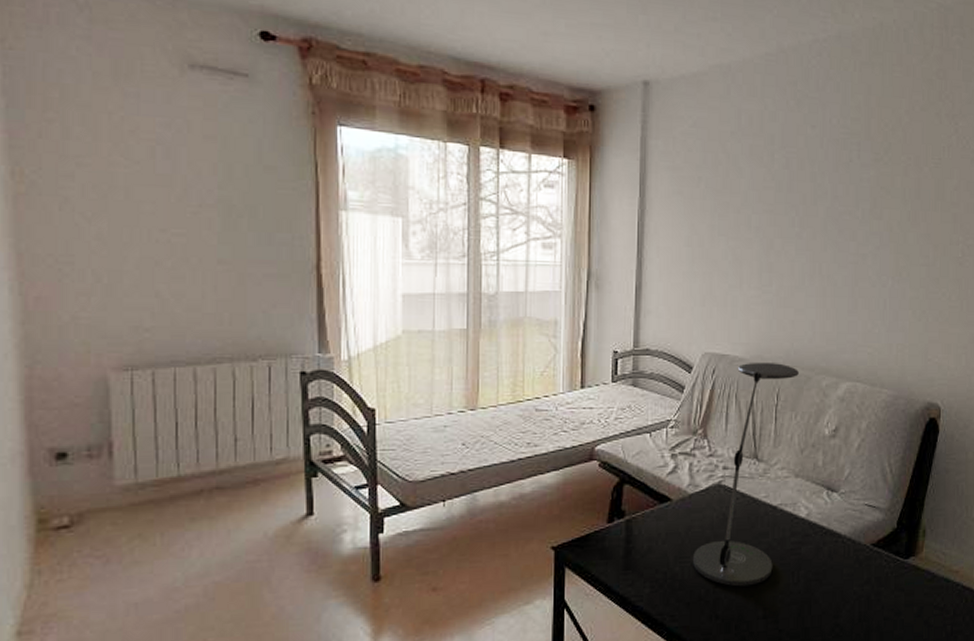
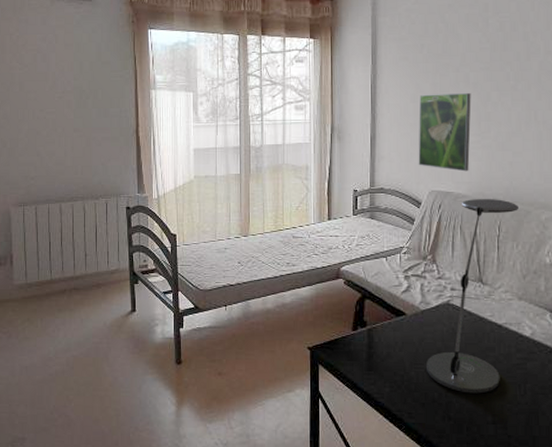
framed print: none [691,237,753,331] -> present [418,93,471,172]

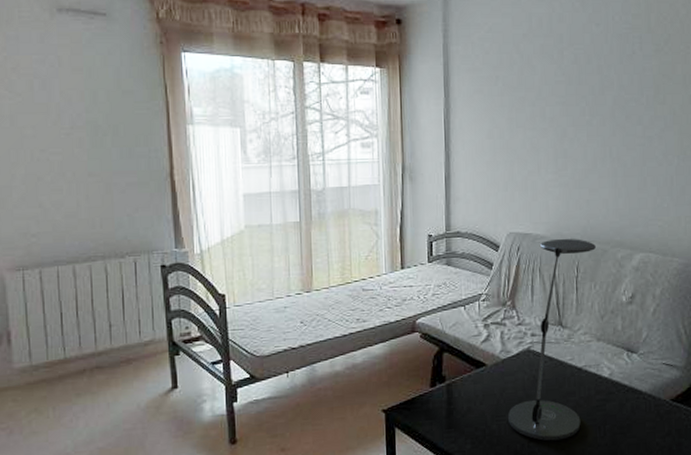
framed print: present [418,93,471,172] -> none [495,129,548,212]

